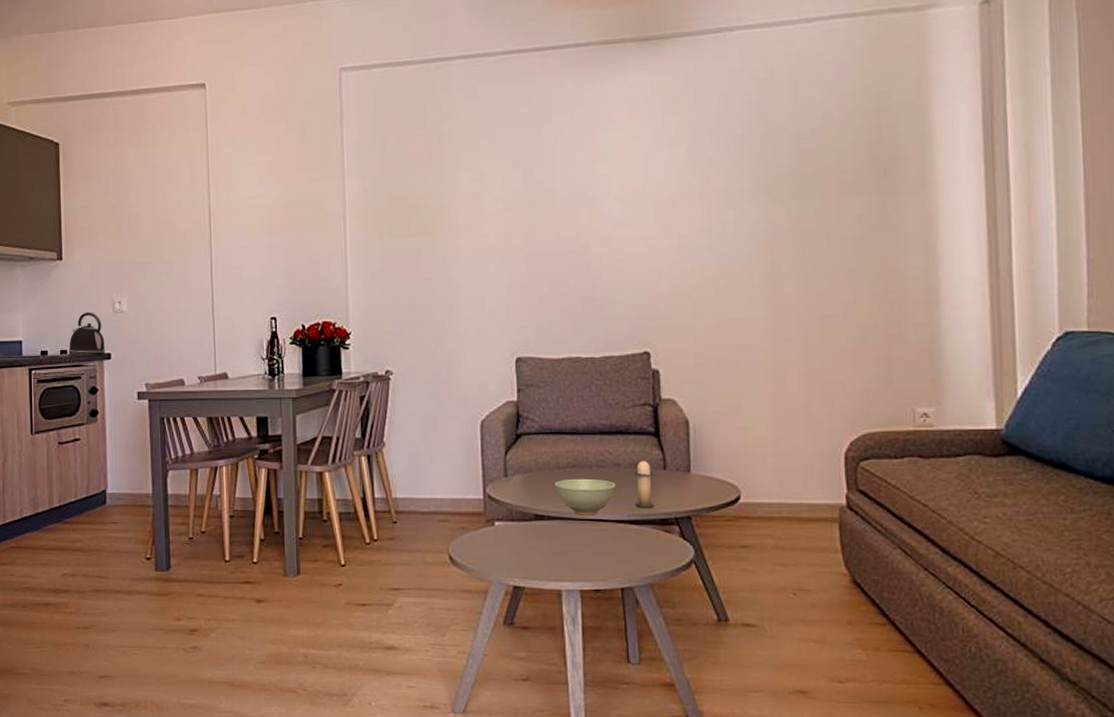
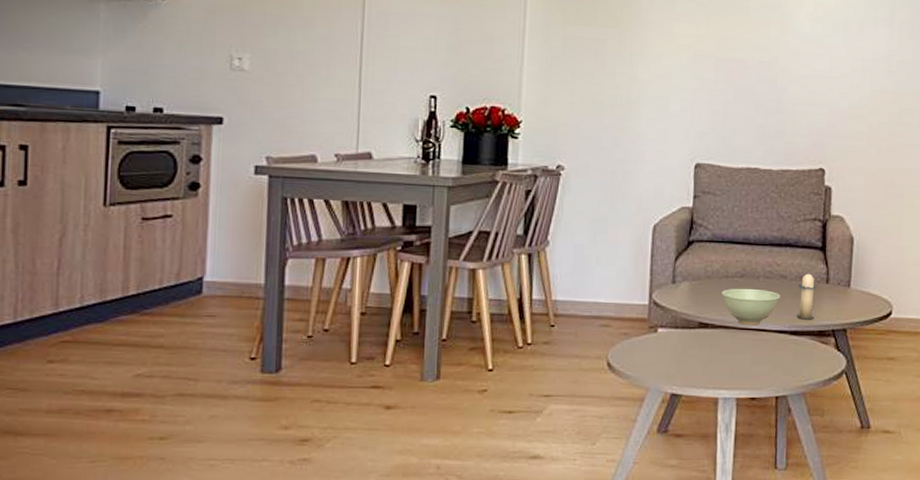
kettle: present [68,312,106,357] -> none [164,65,217,120]

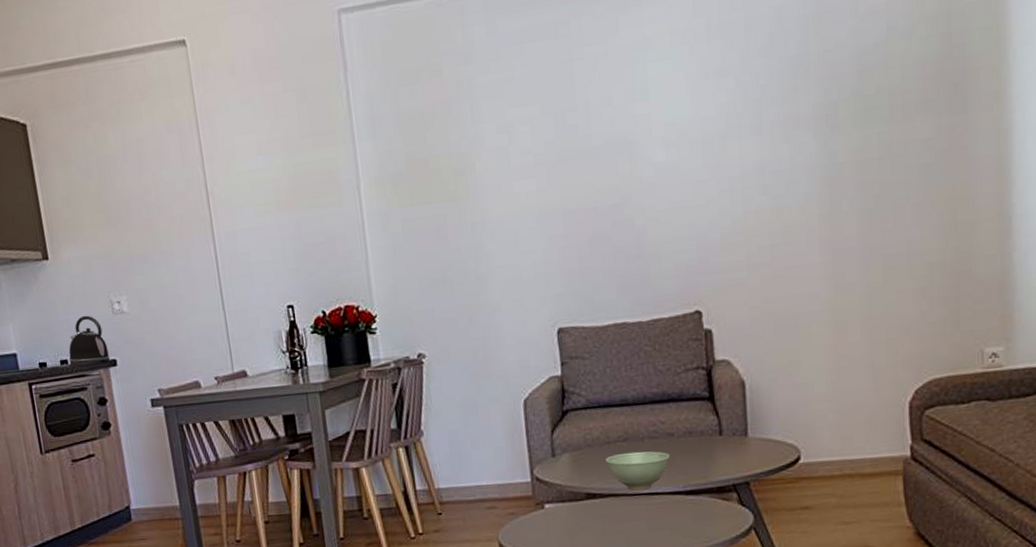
kettle: none [164,65,217,120] -> present [69,315,111,366]
candle: present [795,271,817,321] -> none [688,424,711,479]

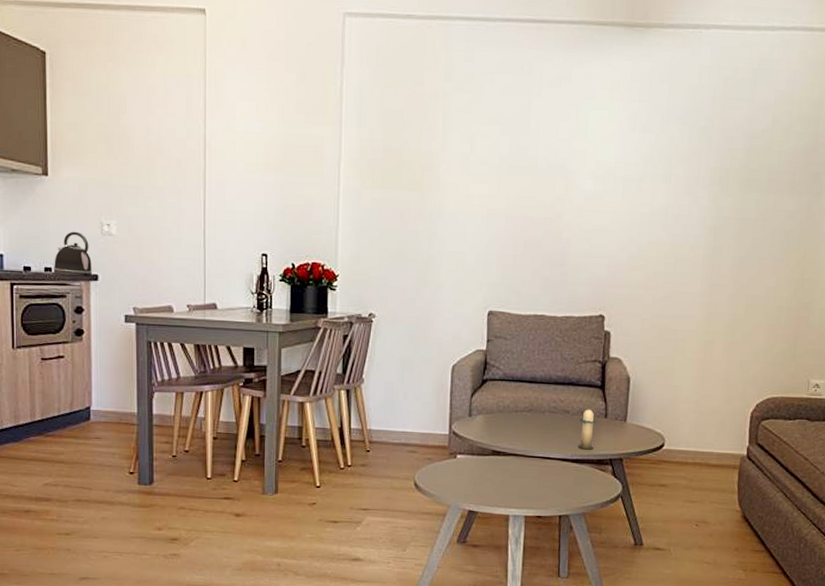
bowl: present [606,451,670,491] -> none [512,421,564,455]
candle: none [688,424,711,479] -> present [577,407,597,451]

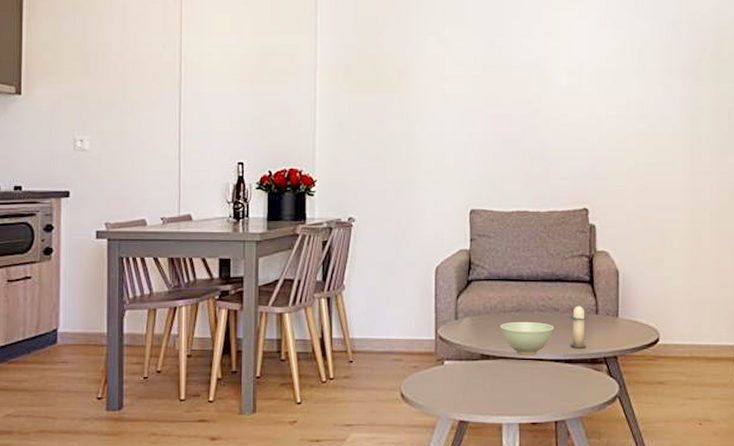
kettle: present [53,231,93,277] -> none [23,148,64,194]
bowl: none [512,421,564,455] -> present [500,321,554,356]

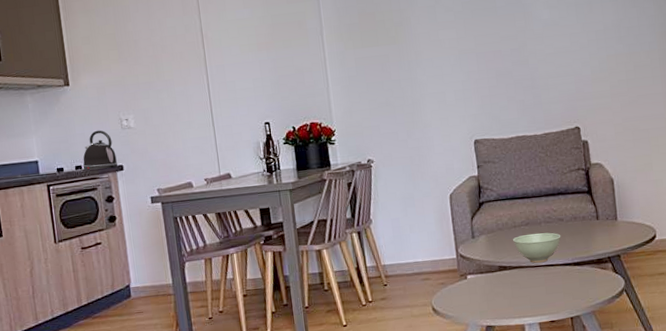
kettle: none [23,148,64,194] -> present [83,130,118,171]
candle: present [569,303,588,350] -> none [574,212,592,253]

